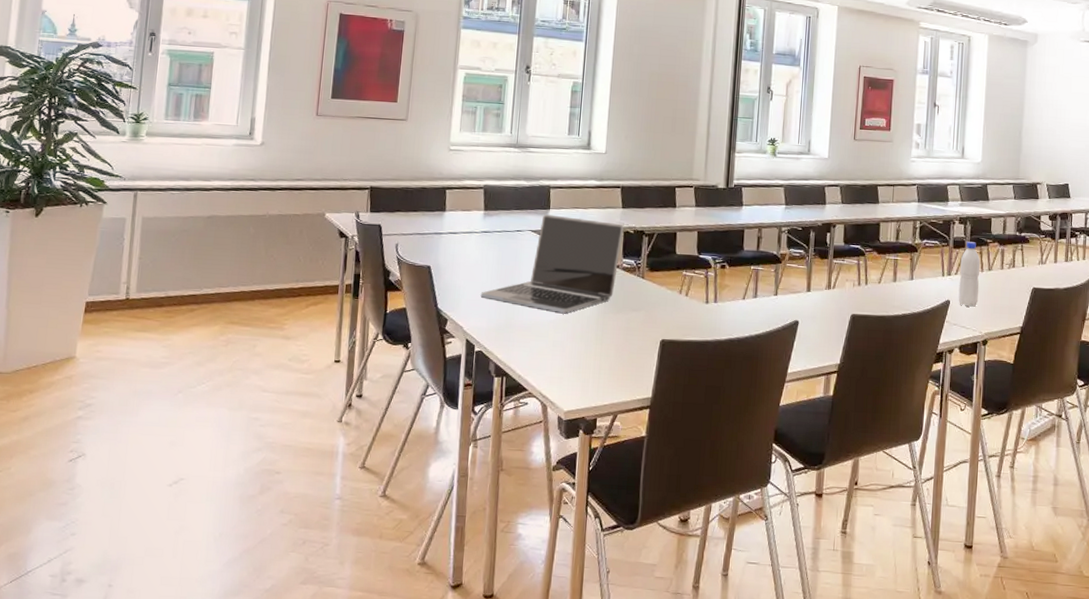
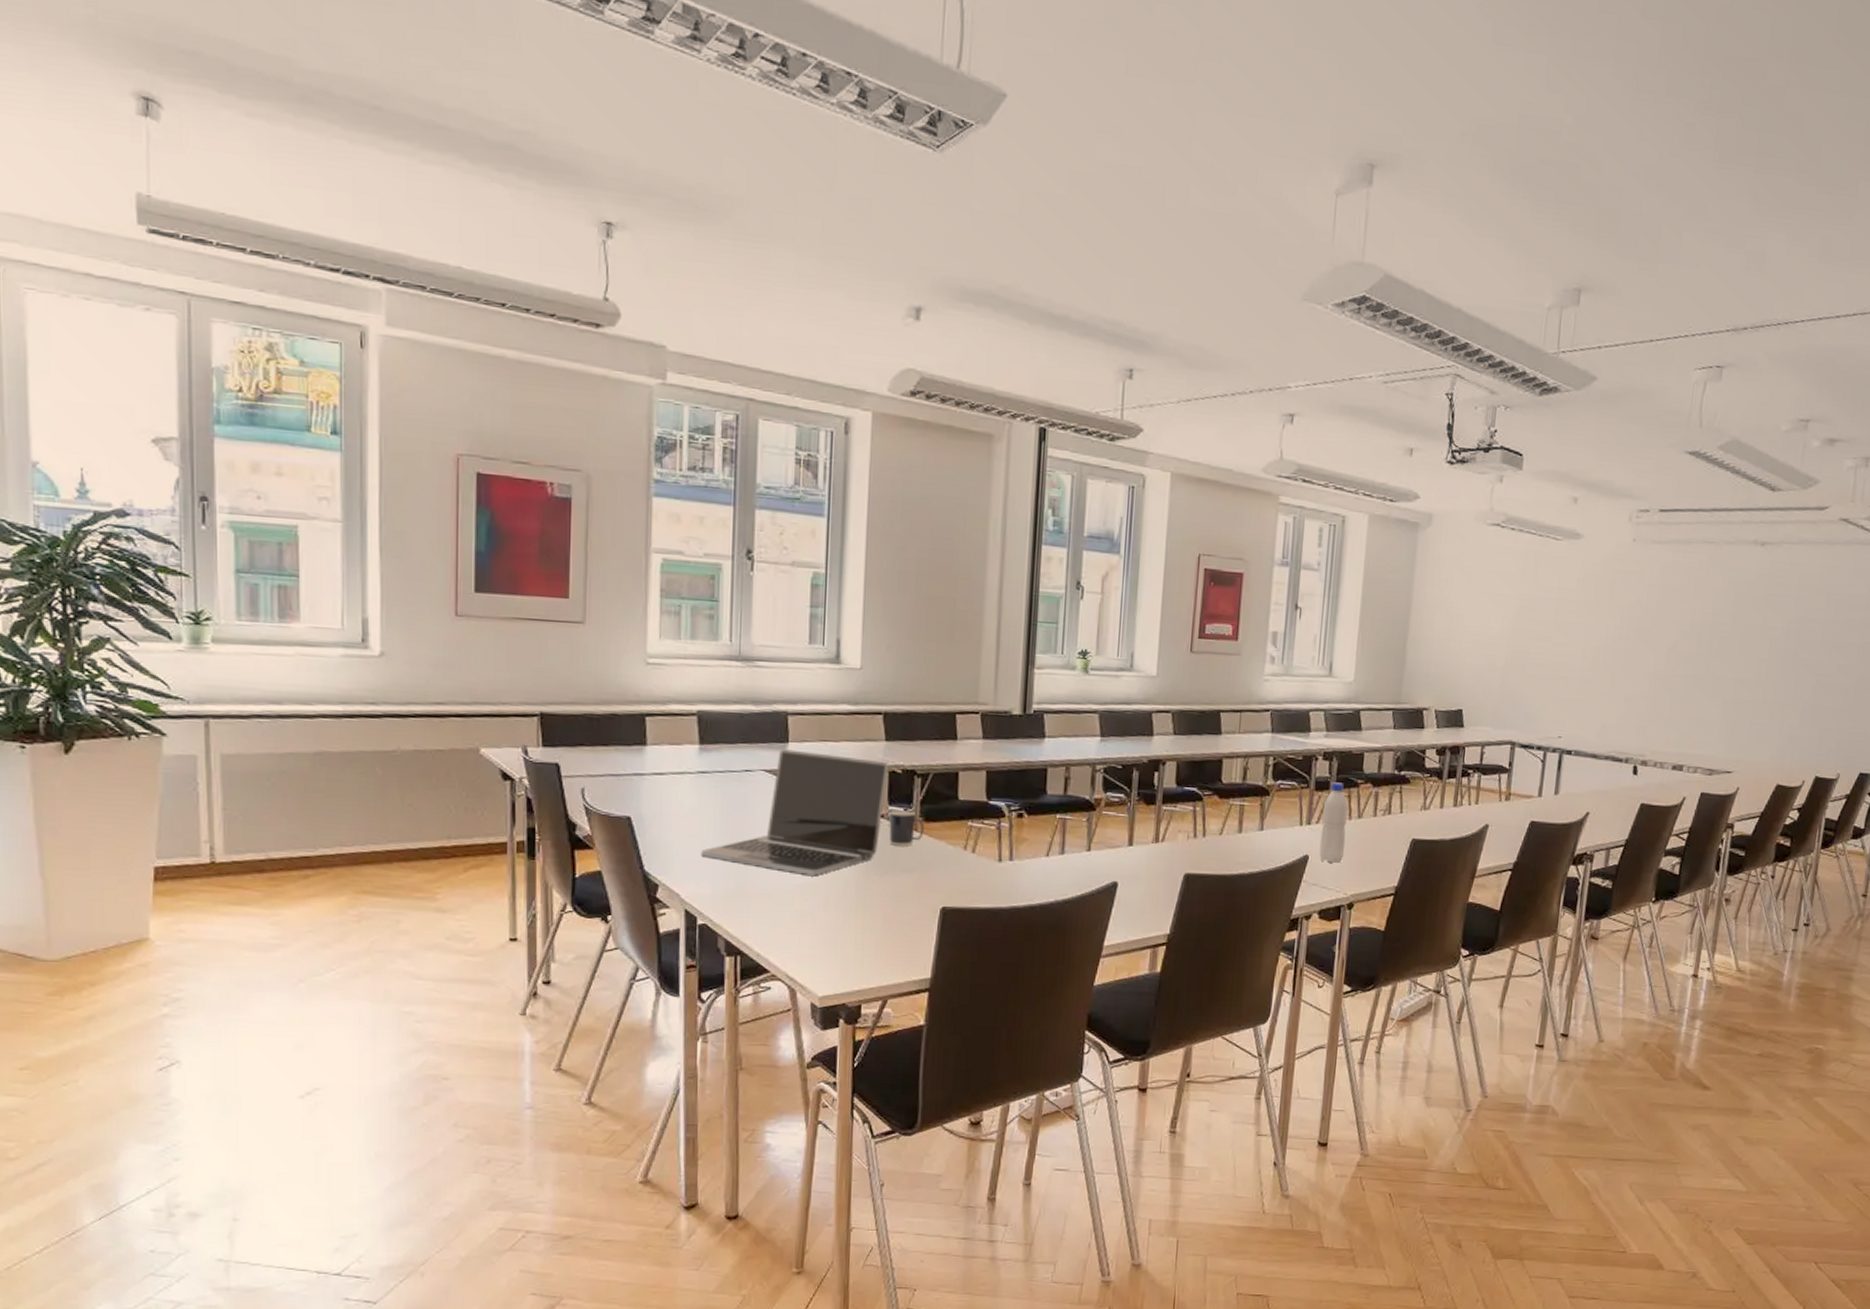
mug: none [622,262,649,290] -> present [888,810,924,846]

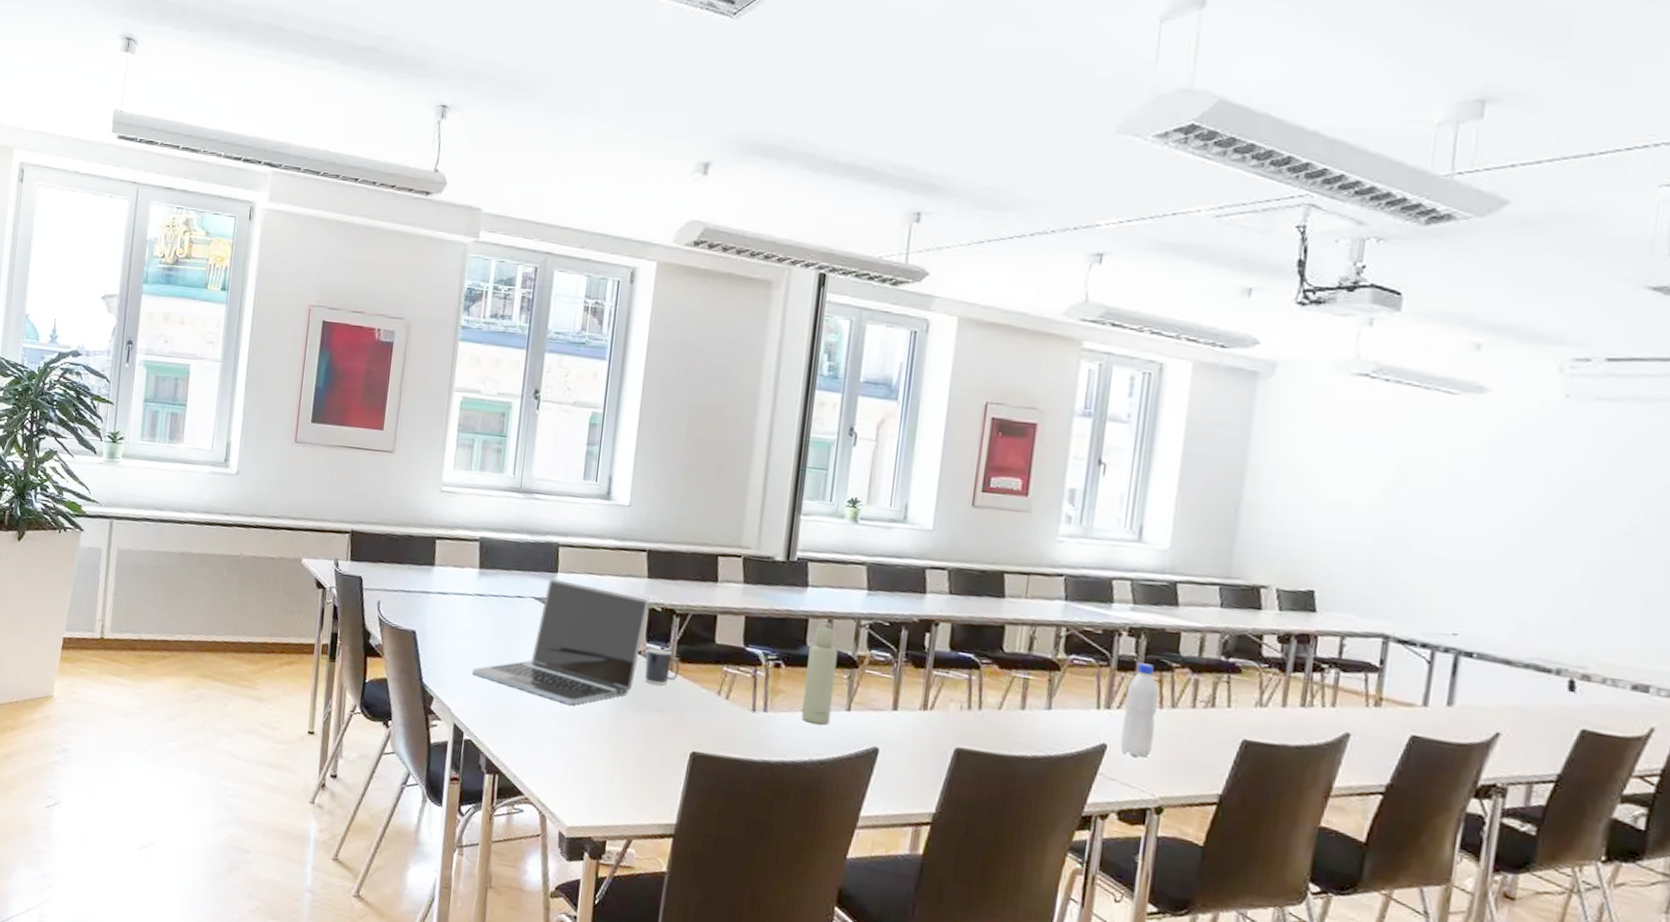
bottle: none [1045,770,1077,867] -> present [801,622,838,725]

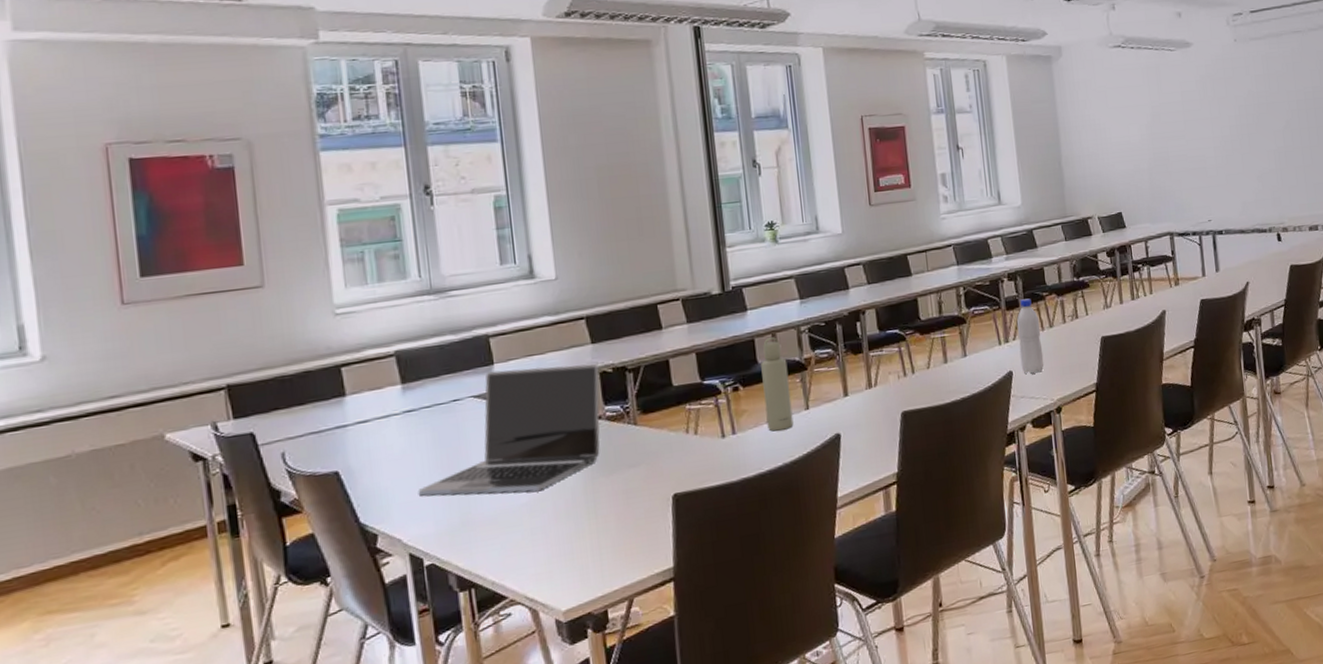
mug: present [644,647,680,686] -> none [605,406,644,444]

